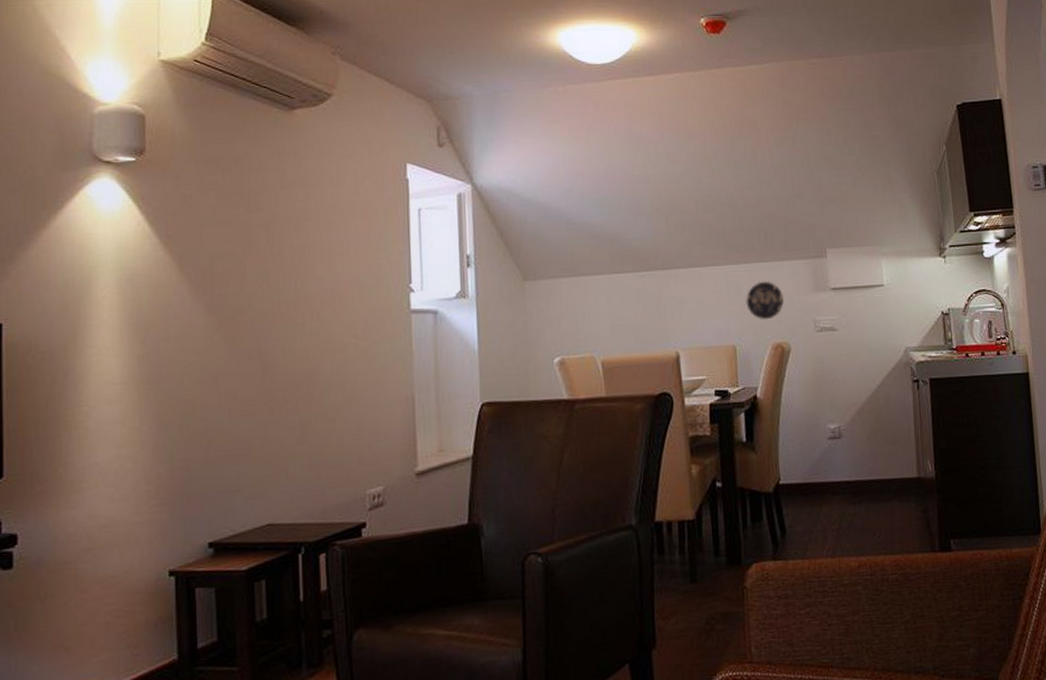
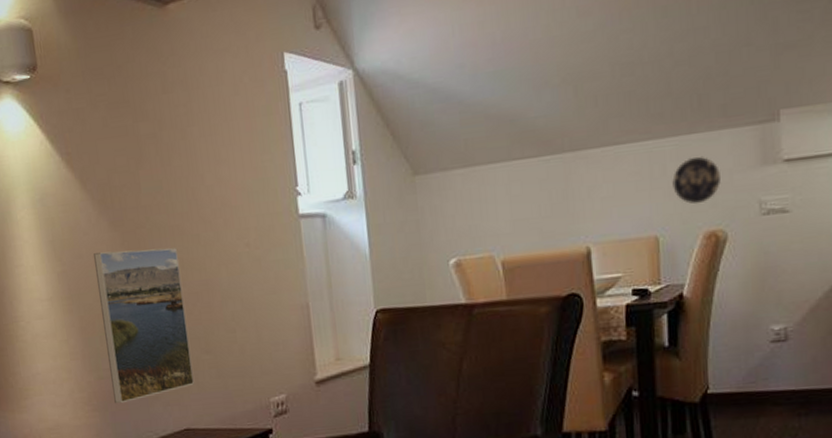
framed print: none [184,335,284,498] -> present [94,248,195,404]

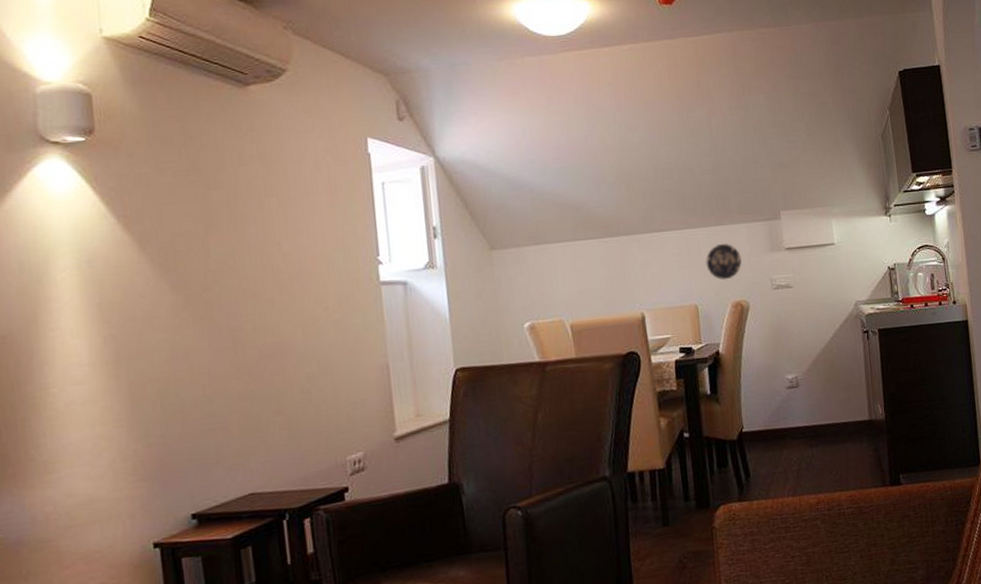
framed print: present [94,248,195,404] -> none [150,311,263,472]

